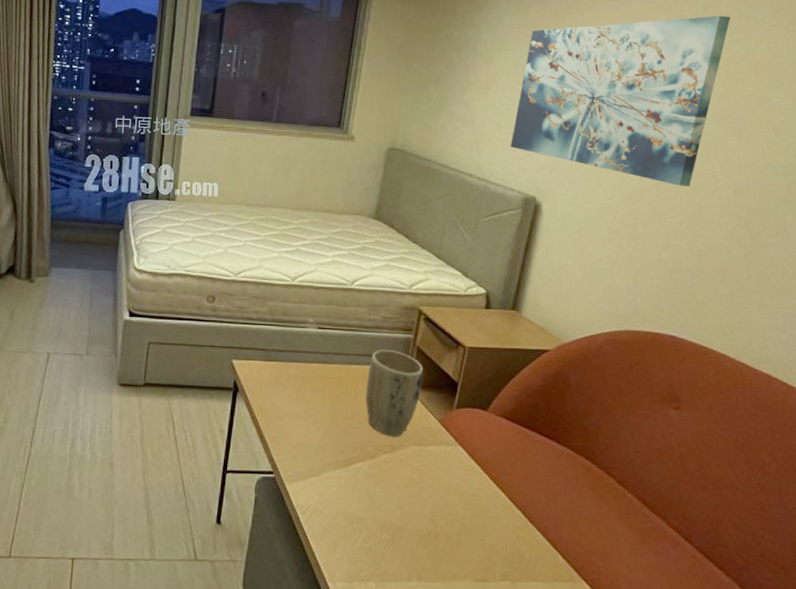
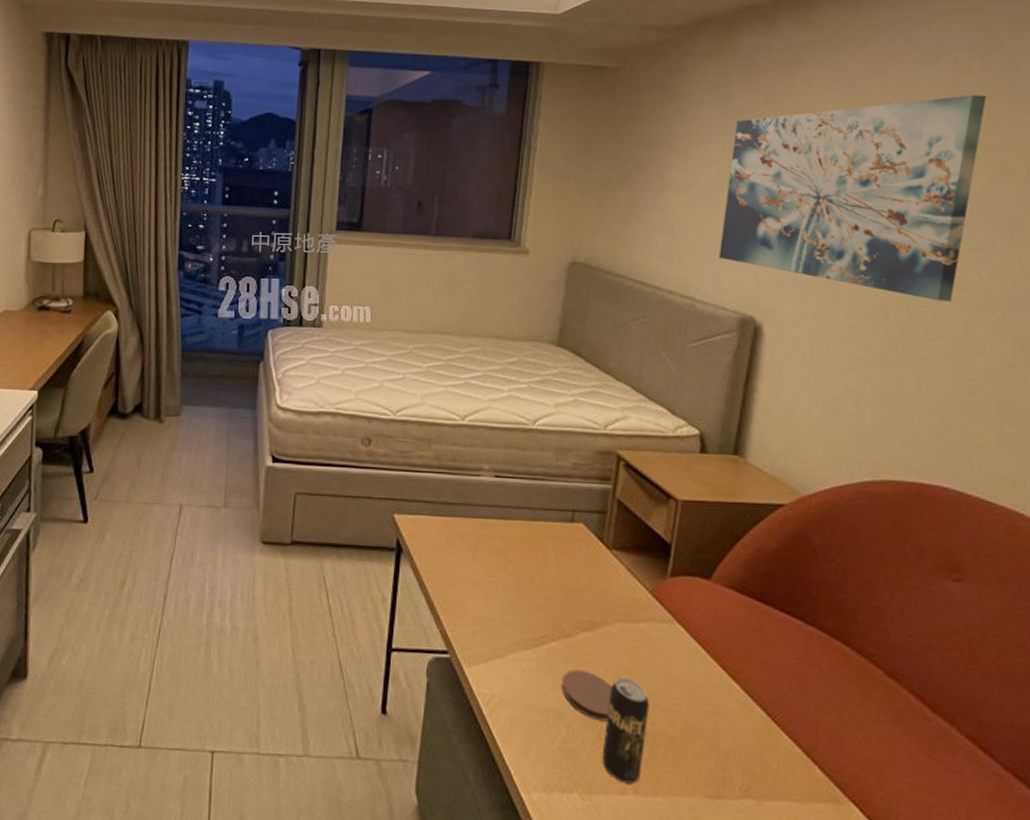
coaster: none [364,484,405,525] -> present [561,669,612,722]
plant pot: present [365,350,424,436] -> none [556,503,628,610]
beverage can: none [394,490,433,573] -> present [602,677,649,784]

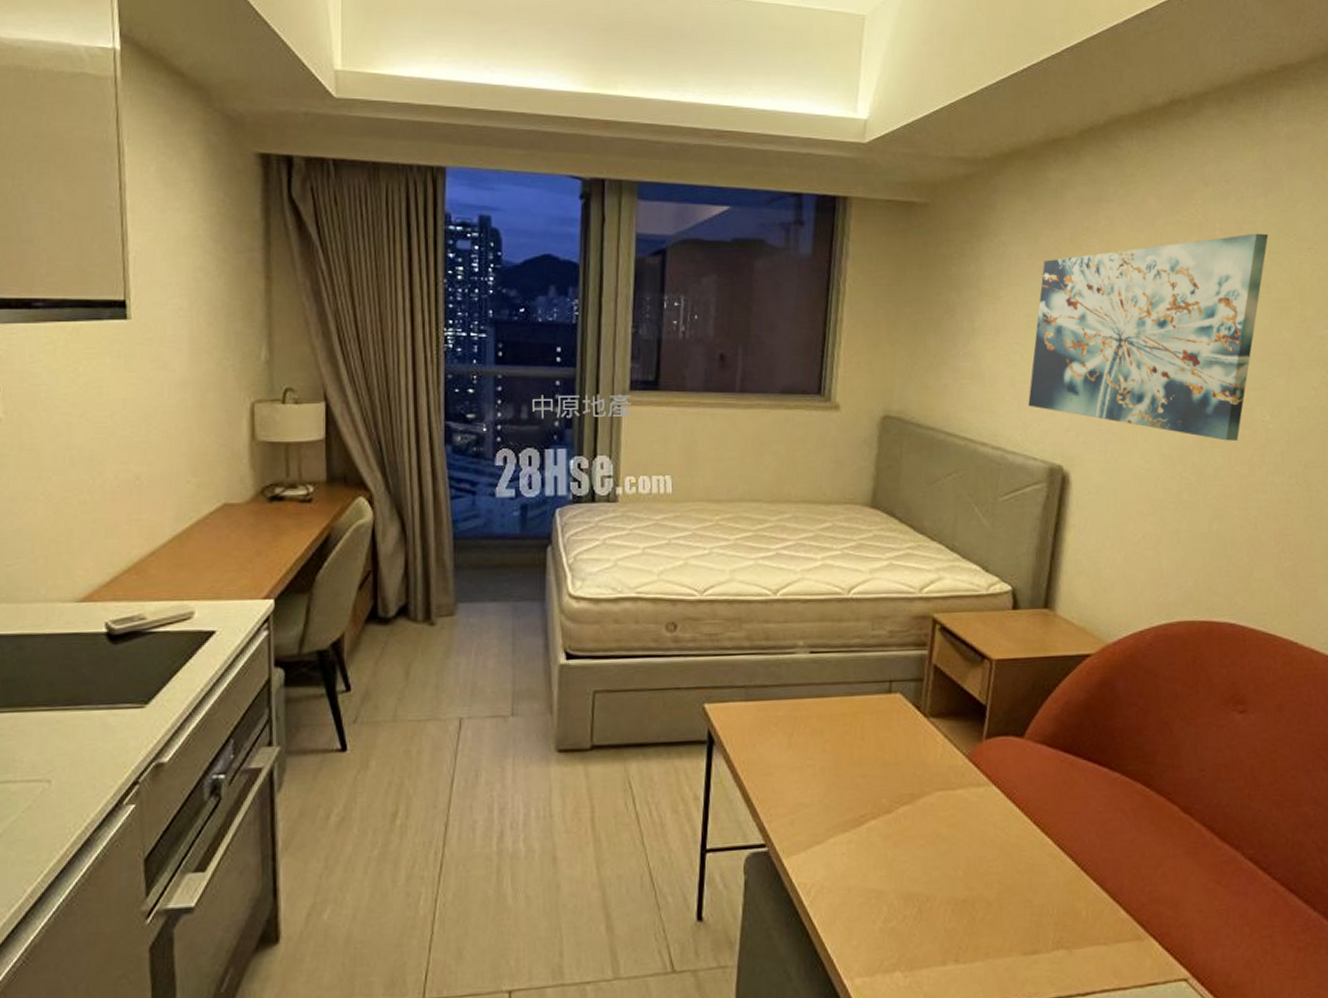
coaster: present [561,669,612,722] -> none [882,845,932,895]
beverage can: present [602,677,649,784] -> none [923,847,968,954]

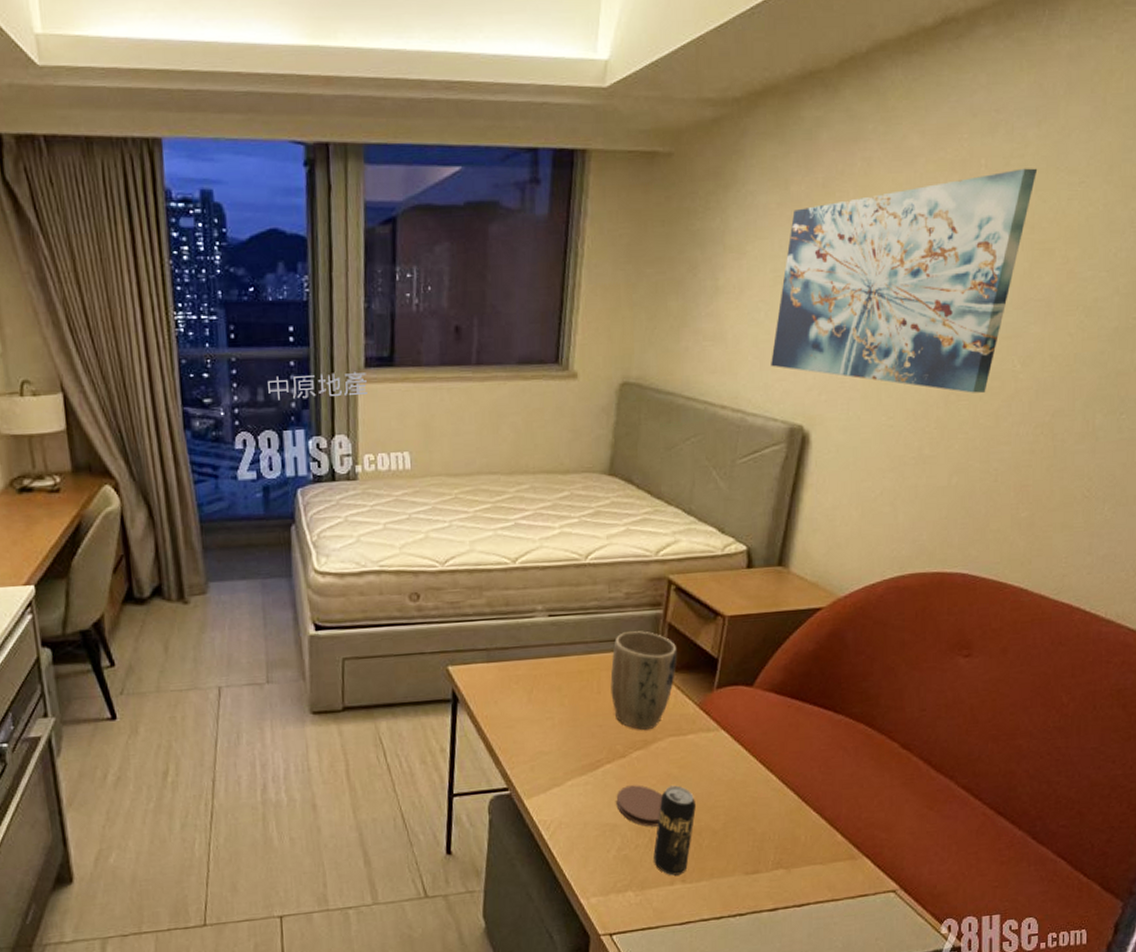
plant pot: none [874,672,944,782] -> present [610,631,678,730]
coaster: none [882,845,932,895] -> present [616,785,663,827]
beverage can: none [923,847,968,954] -> present [653,785,696,876]

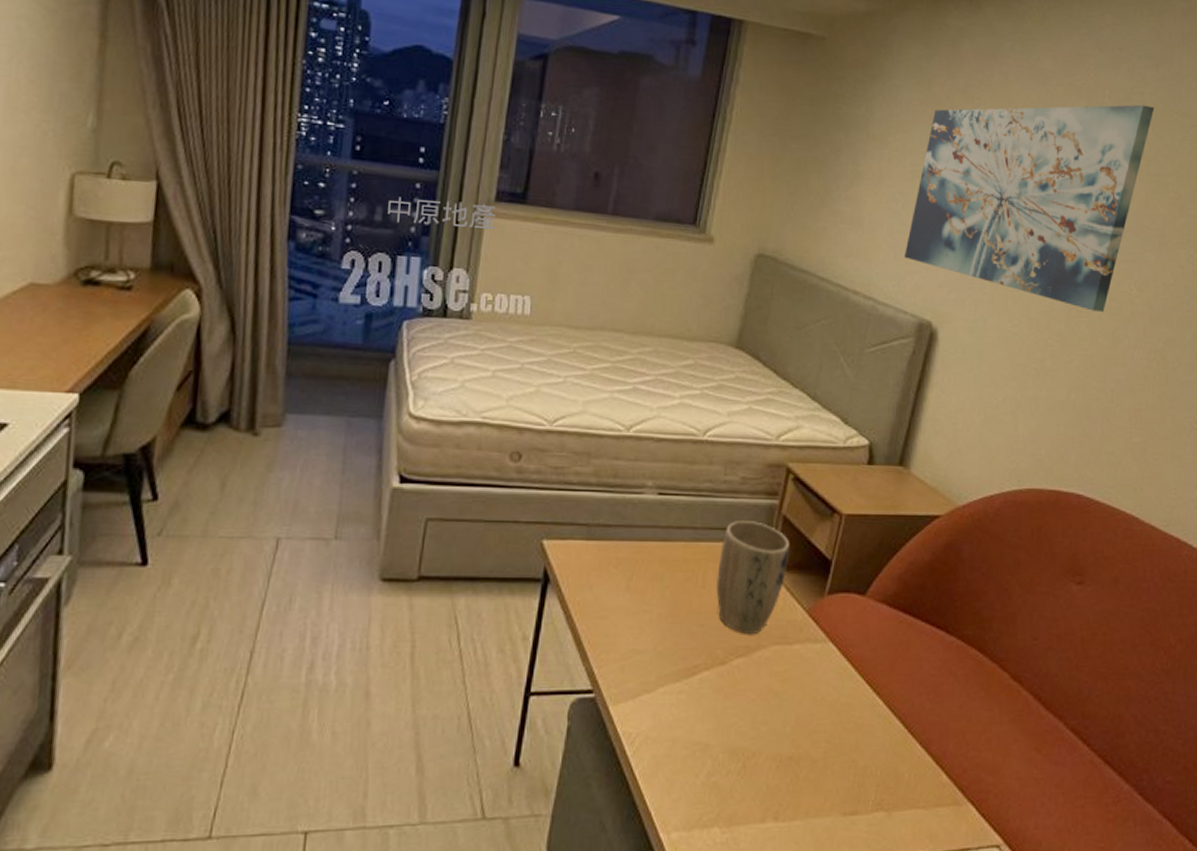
coaster: present [616,785,663,827] -> none [710,698,762,750]
beverage can: present [653,785,696,876] -> none [745,702,796,811]

